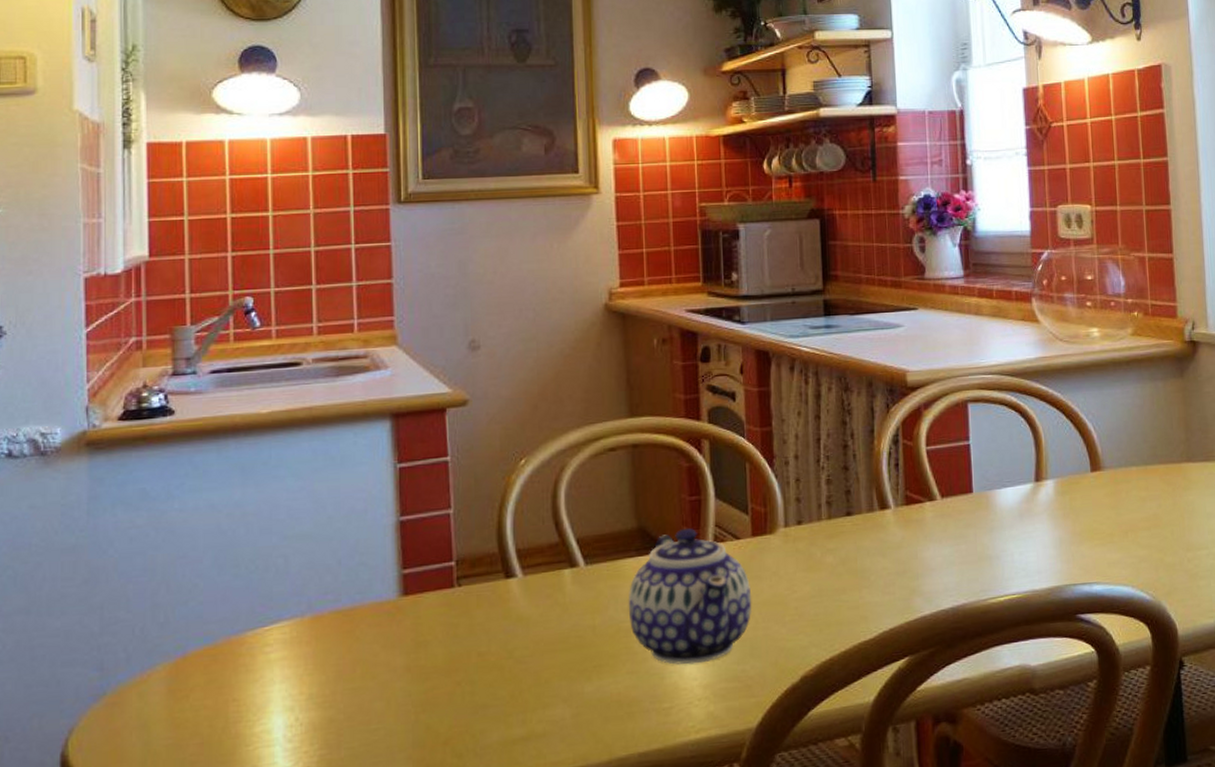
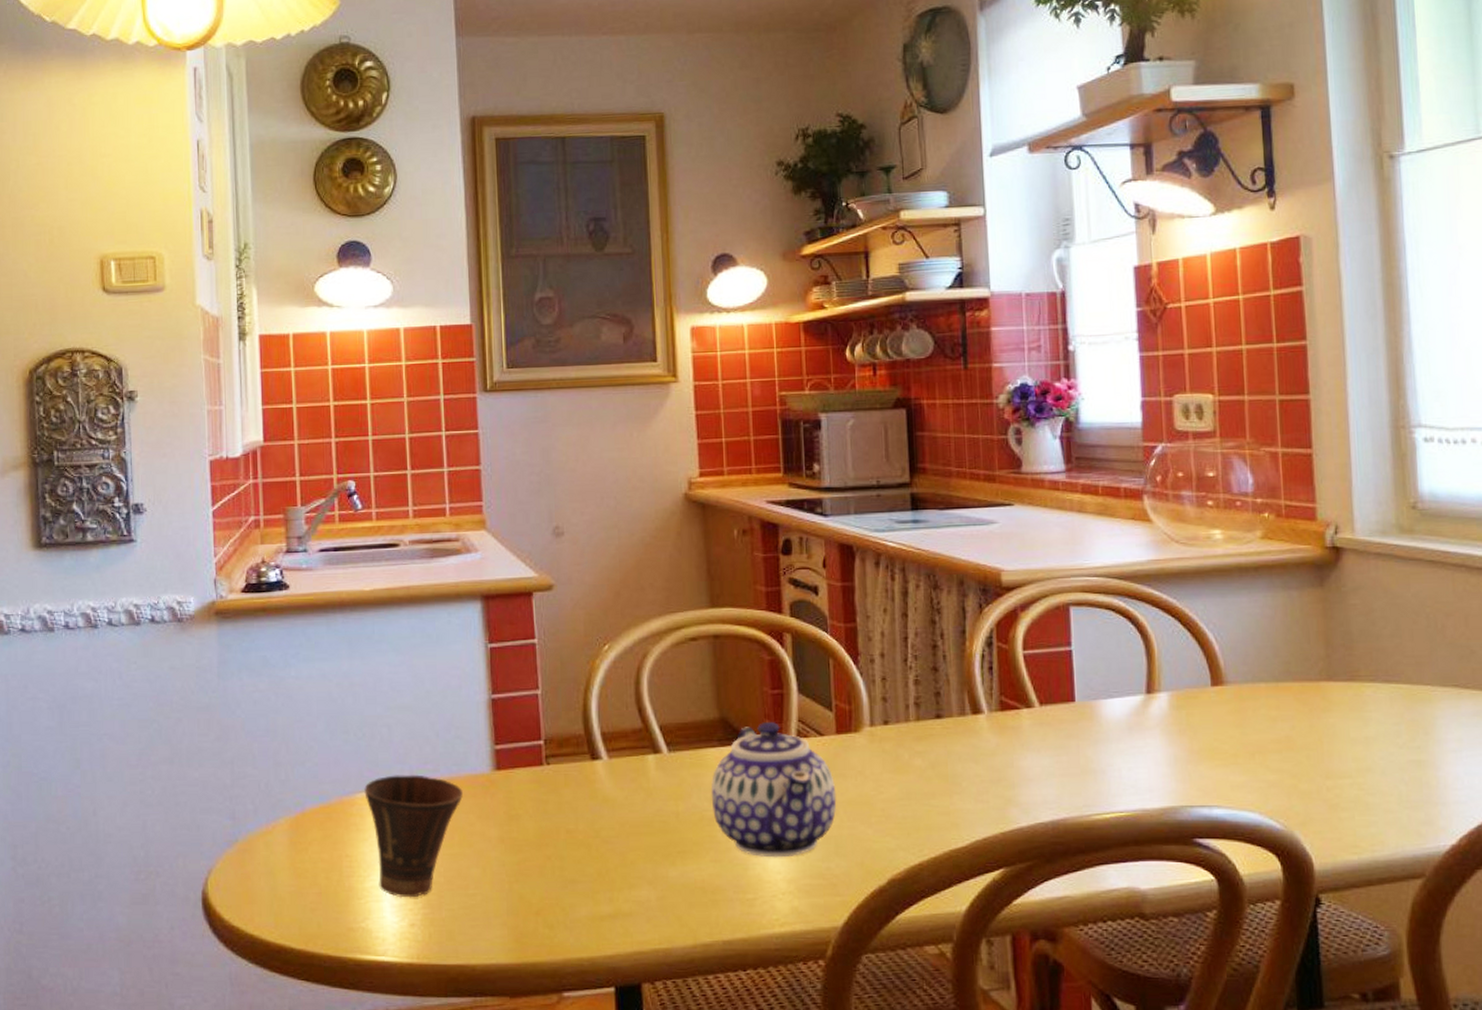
cup: none [256,606,366,741] -> present [364,774,463,898]

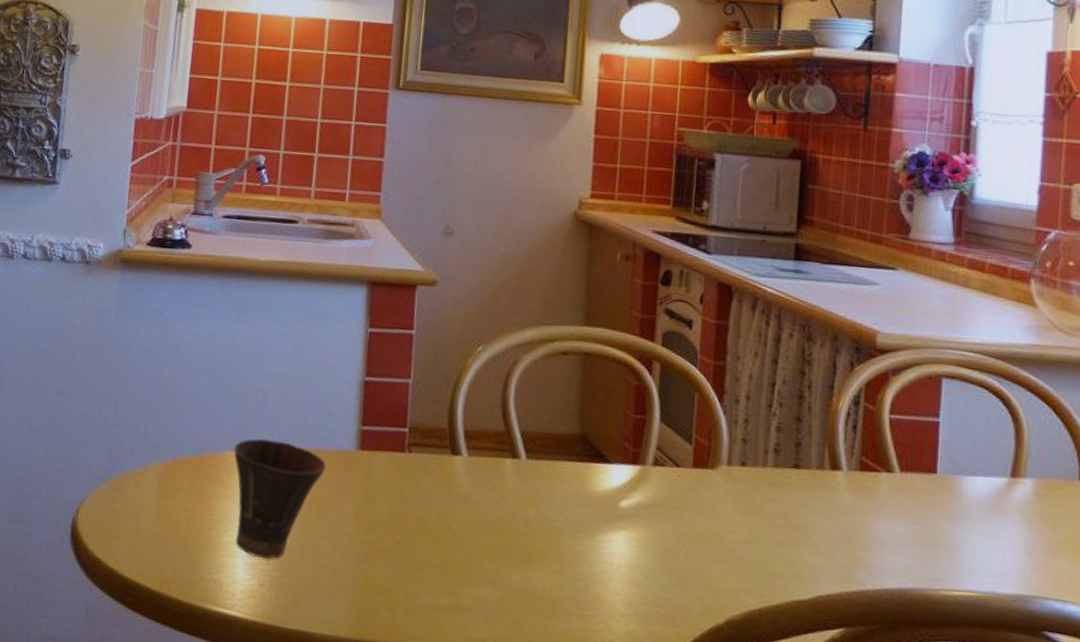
teapot: present [710,721,837,858] -> none [562,444,686,581]

